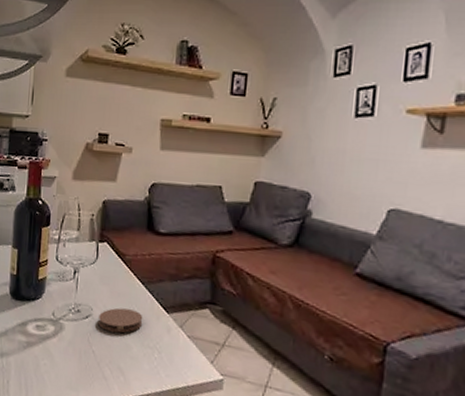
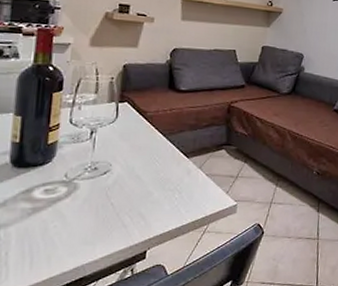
coaster: present [98,307,143,333] -> none [118,160,164,182]

